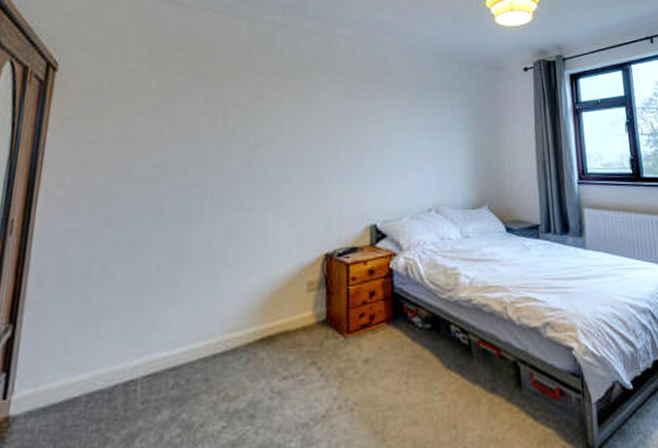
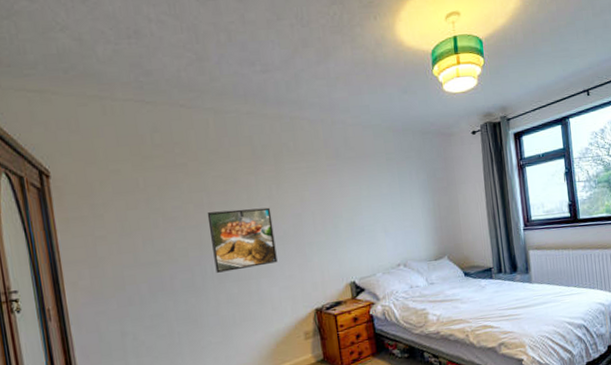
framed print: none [216,126,292,197] -> present [207,207,278,273]

